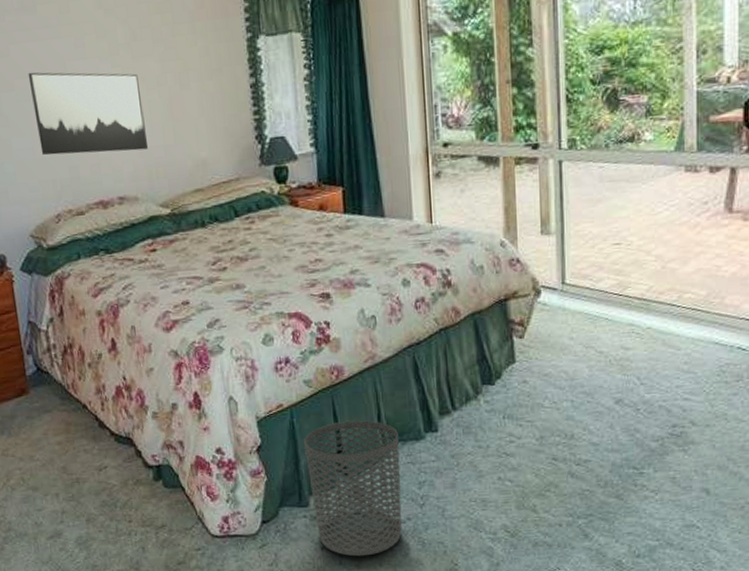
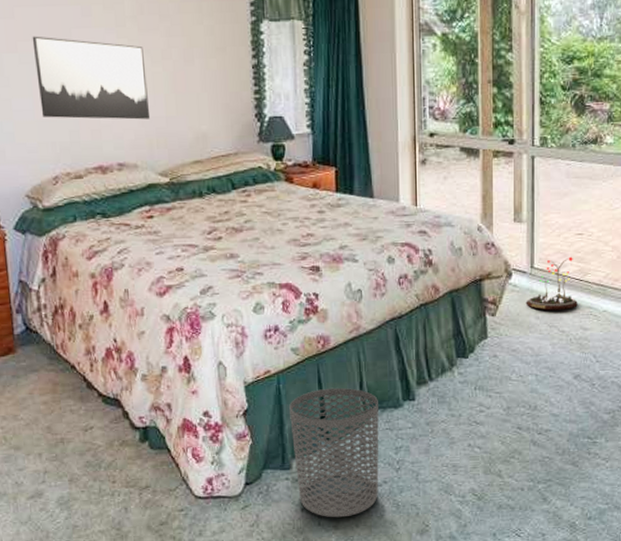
decorative plant: none [557,270,617,330] -> present [525,257,578,310]

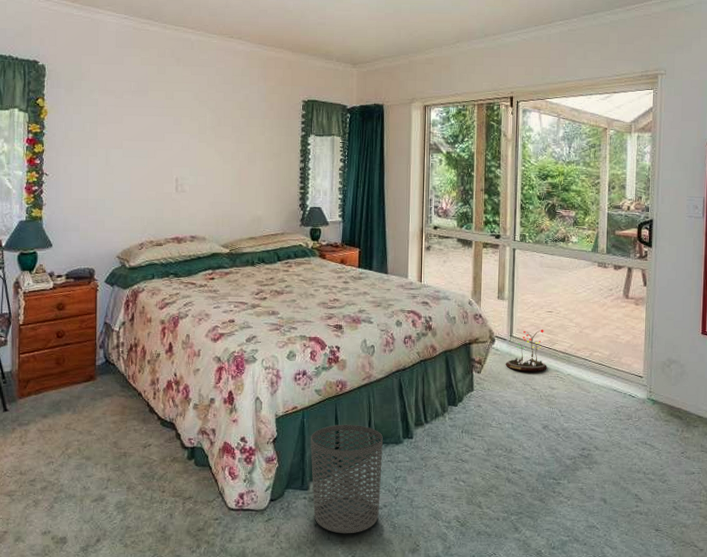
wall art: present [32,36,151,120] -> none [134,137,219,204]

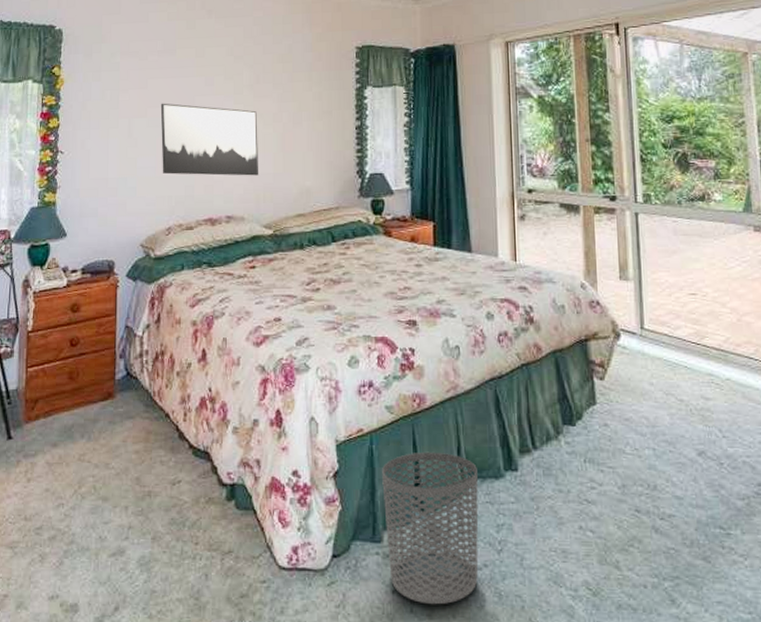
wall art: none [134,137,219,204] -> present [160,103,259,176]
decorative plant: present [505,330,547,372] -> none [637,318,696,376]

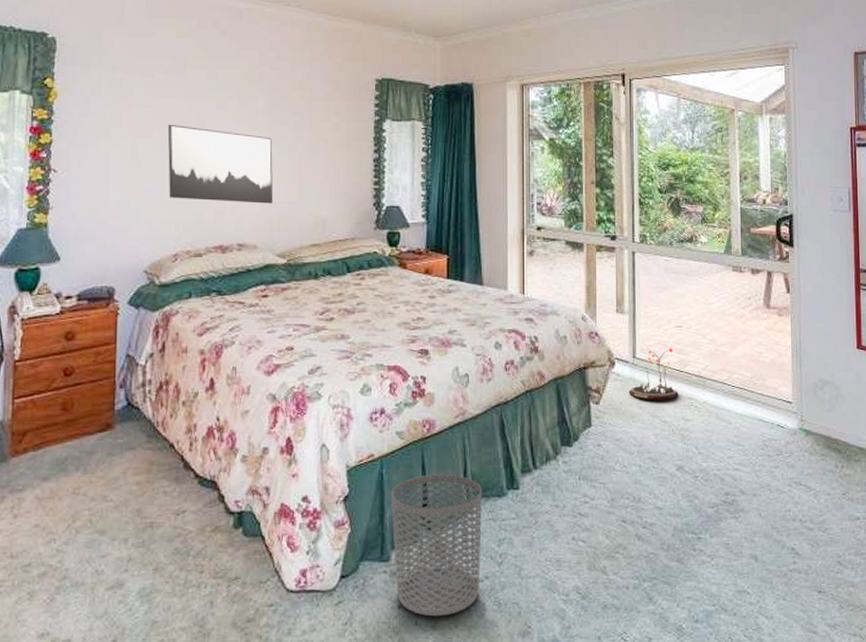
decorative plant: none [637,318,696,376] -> present [628,348,679,400]

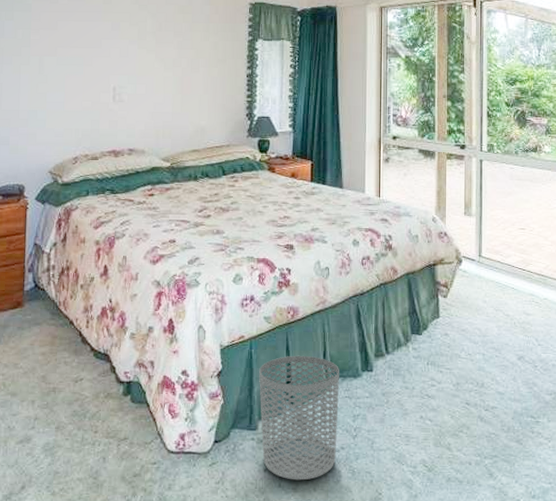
wall art: present [167,124,274,204] -> none [69,44,159,114]
decorative plant: present [628,348,679,400] -> none [474,249,521,296]

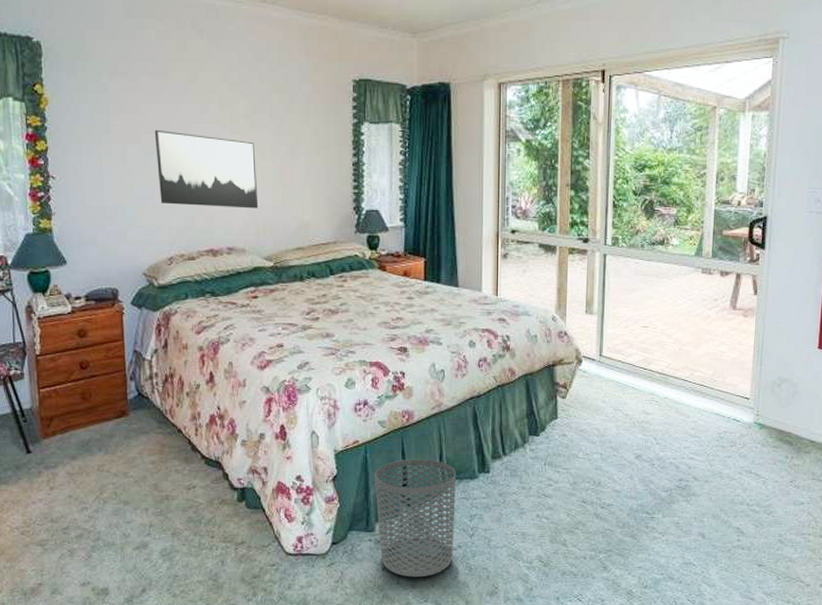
wall art: none [69,44,159,114] -> present [154,129,259,209]

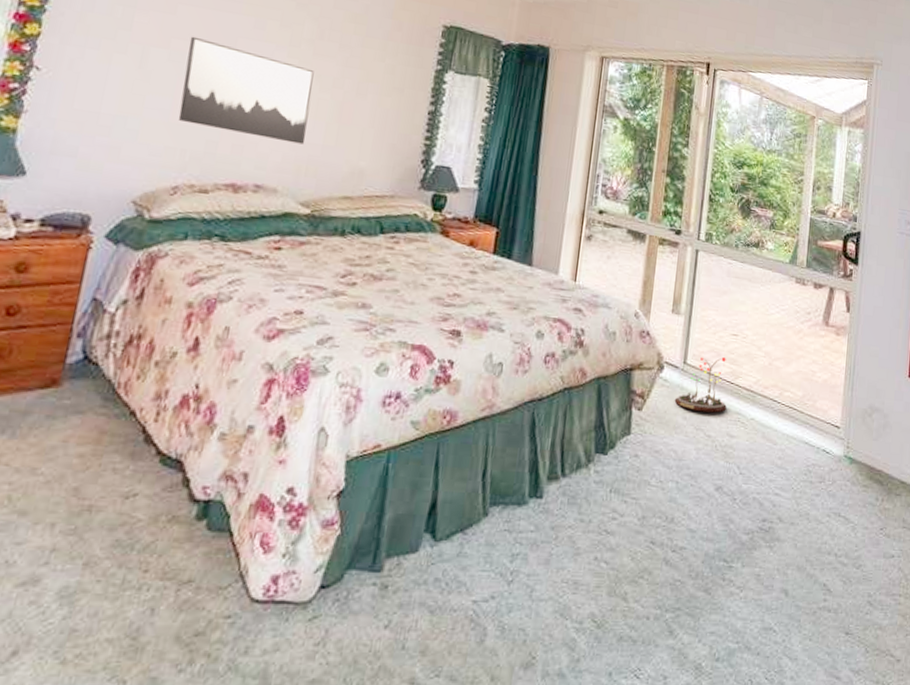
waste bin: present [375,458,456,578] -> none [385,473,501,641]
decorative plant: none [594,347,641,395] -> present [674,357,727,413]

